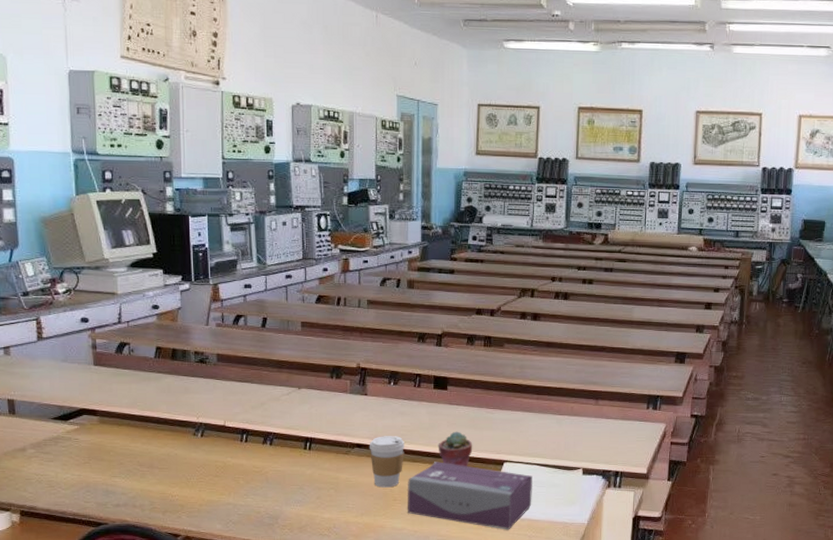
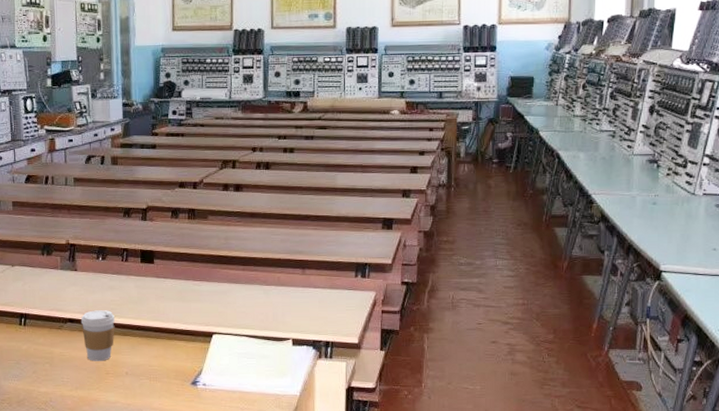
tissue box: present [407,462,532,530] -> none [119,335,243,403]
potted succulent: present [438,431,473,467] -> none [147,304,182,340]

